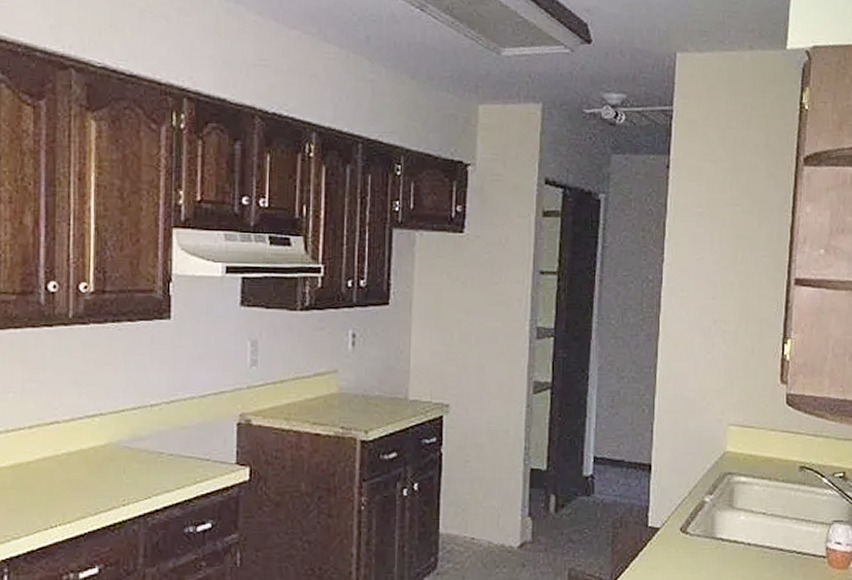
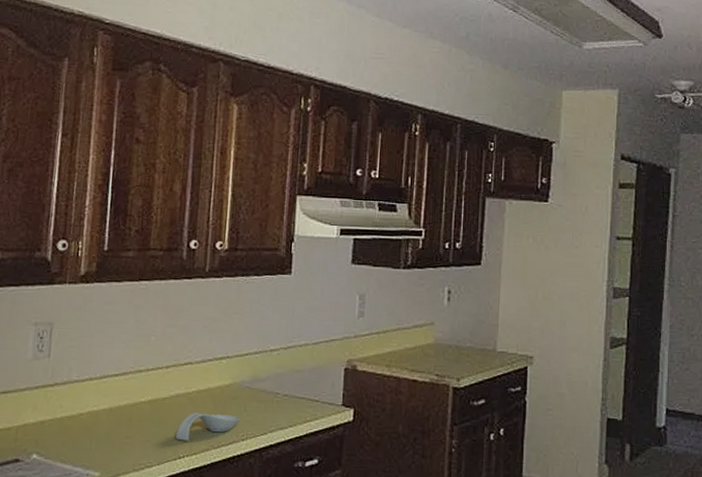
spoon rest: none [44,477,120,509] -> present [175,412,241,441]

